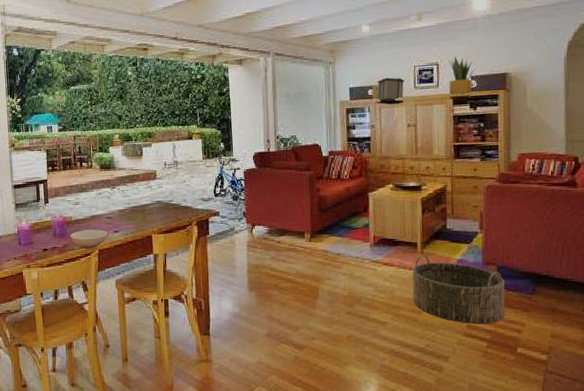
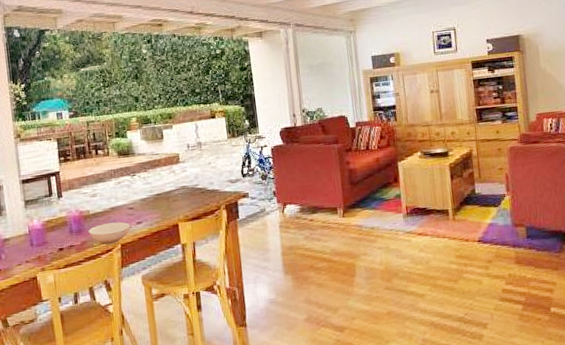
decorative box: present [376,77,405,105] -> none [398,44,425,72]
basket: present [412,254,505,324] -> none [446,221,537,288]
planter: present [449,56,476,100] -> none [464,21,491,64]

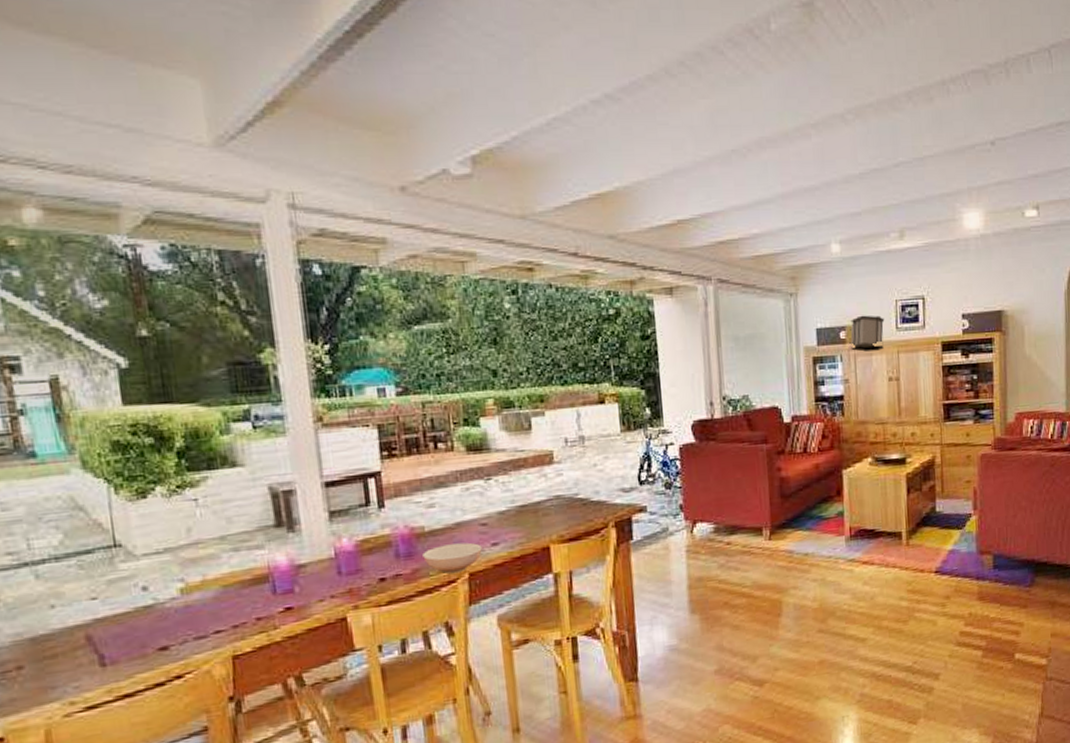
decorative box: none [398,44,425,72] -> present [850,315,885,352]

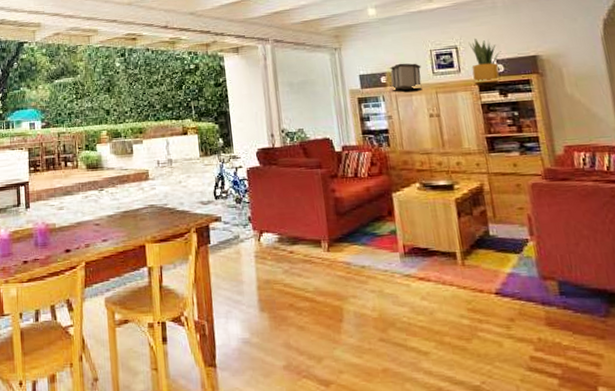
bowl: present [422,542,482,574] -> none [53,238,95,261]
planter: none [936,288,968,346] -> present [468,39,501,87]

